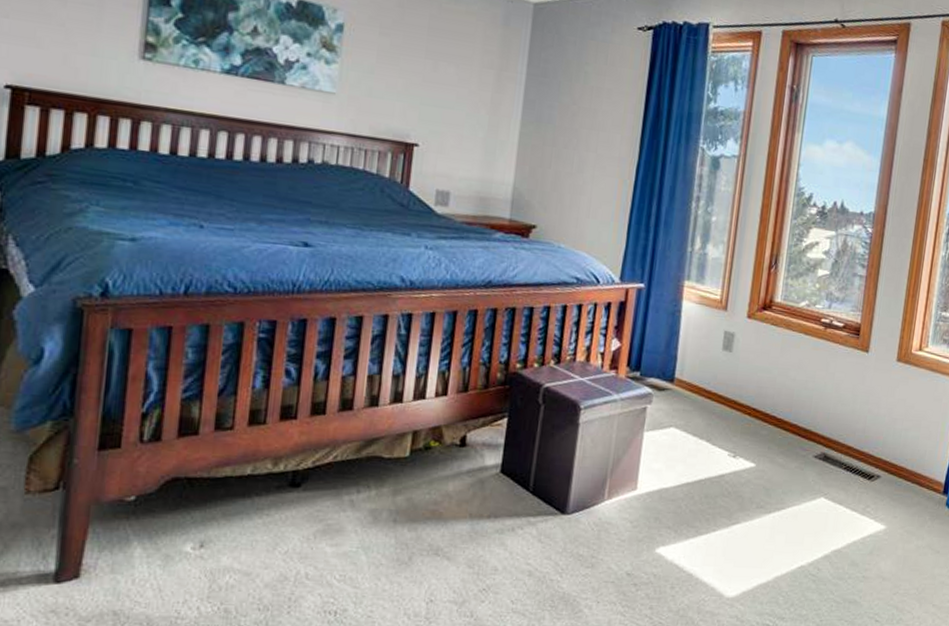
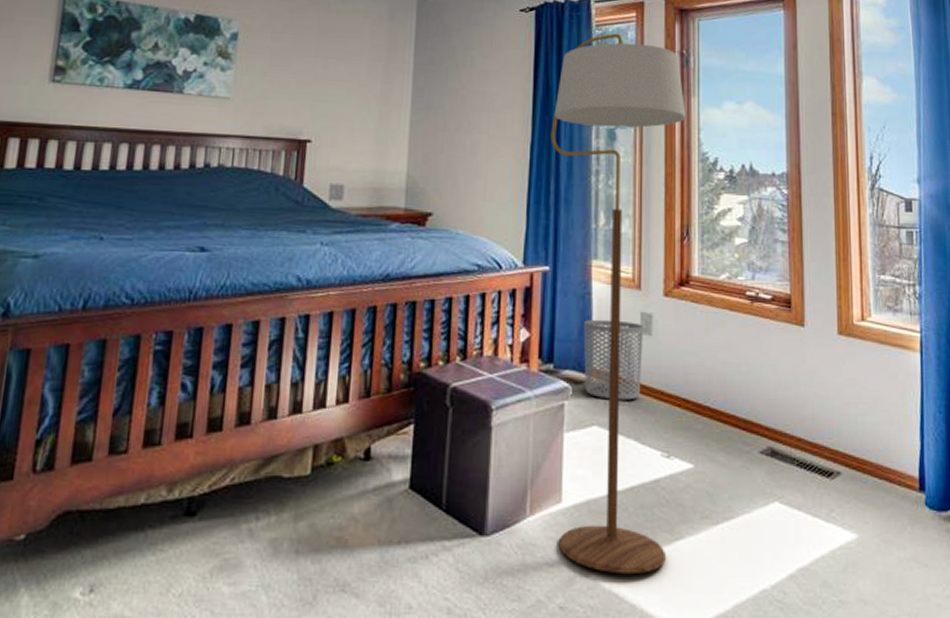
floor lamp: none [630,61,789,550] -> present [551,33,686,575]
waste bin: none [666,334,725,407] -> present [583,319,643,400]

